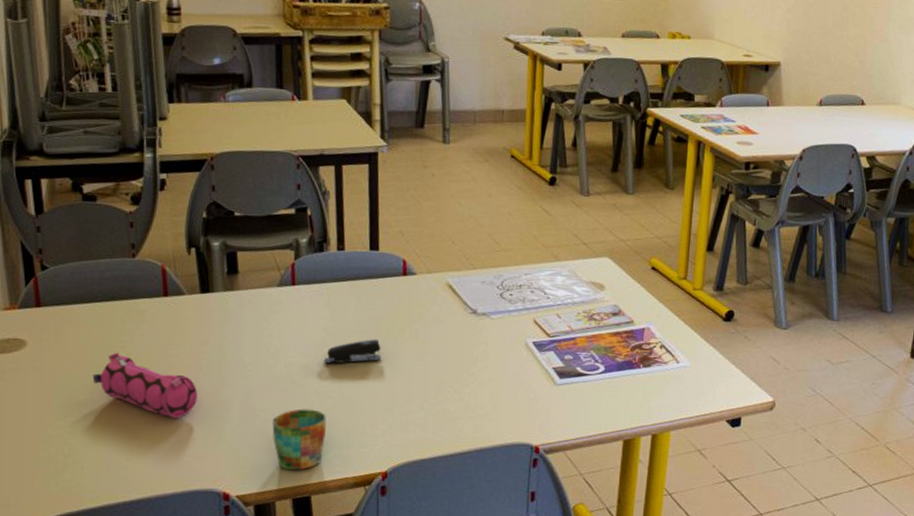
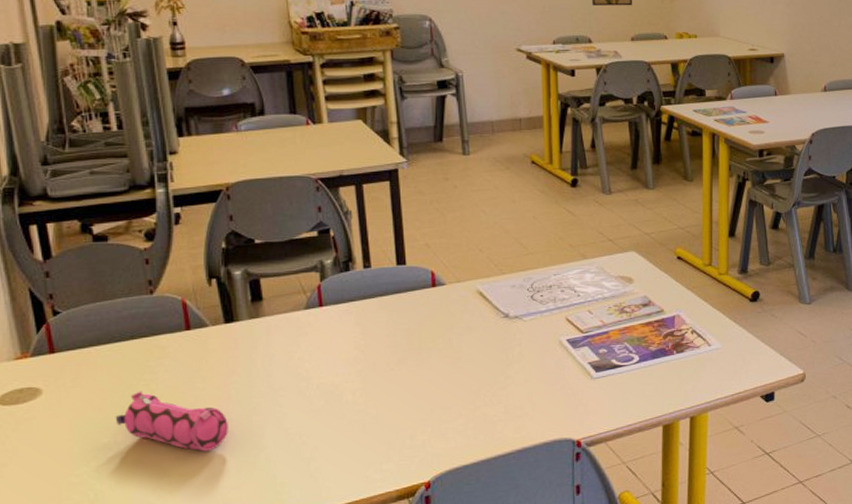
mug: present [272,409,327,471] -> none [309,427,365,491]
stapler: present [324,339,382,364] -> none [358,352,416,381]

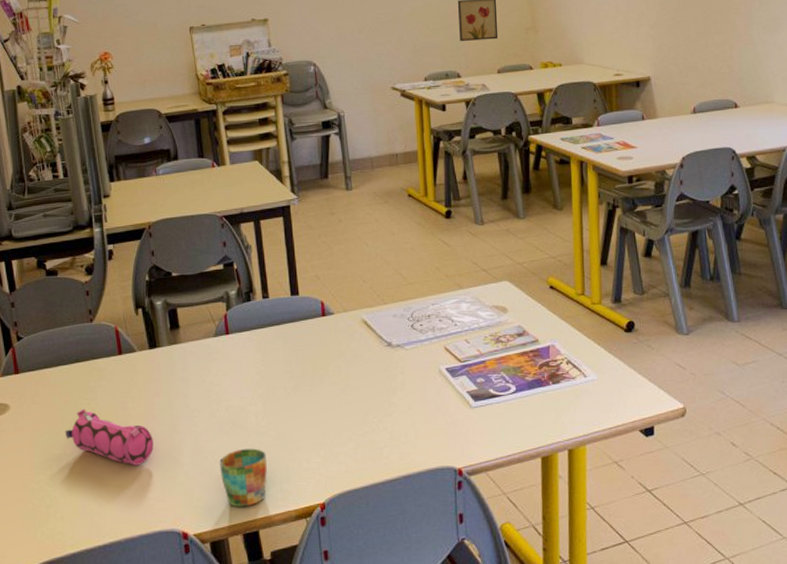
mug: none [309,427,365,491] -> present [220,448,267,508]

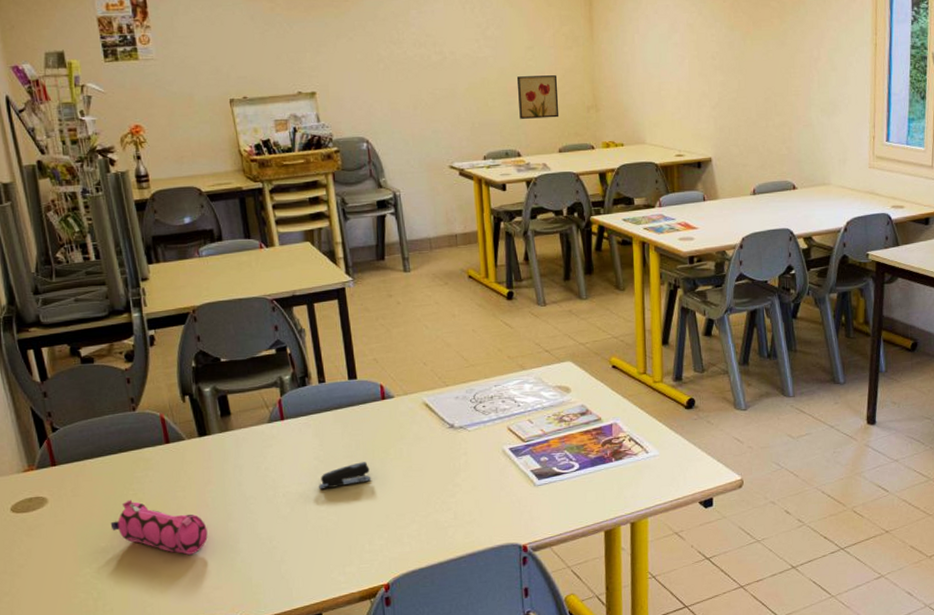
mug: present [220,448,267,508] -> none [278,533,329,592]
stapler: none [260,378,310,405] -> present [319,462,371,490]

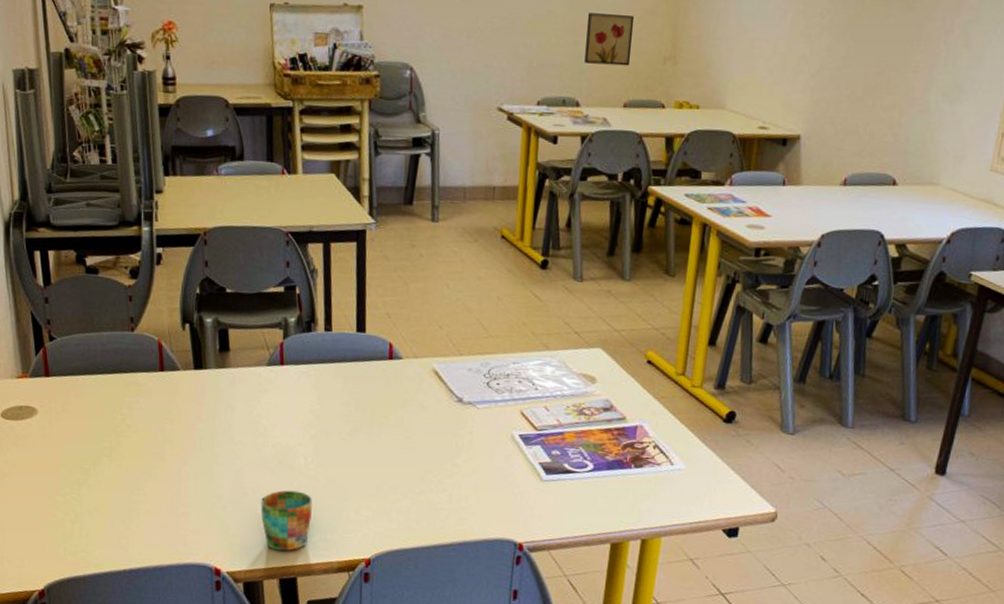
pencil case: present [110,499,208,555] -> none [96,424,191,492]
mug: none [278,533,329,592] -> present [260,490,313,552]
stapler: present [319,462,371,490] -> none [311,423,367,447]

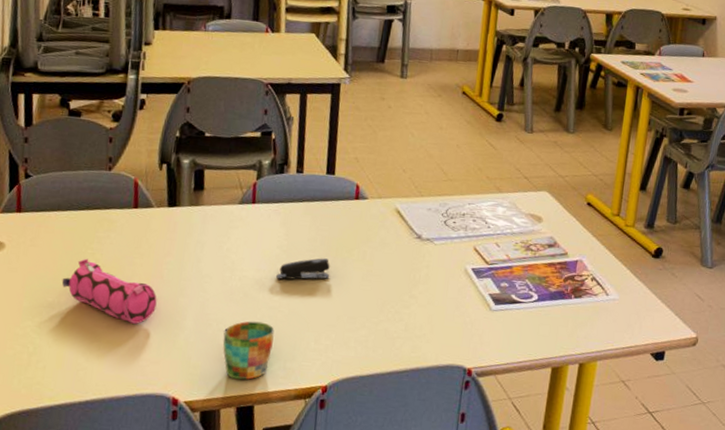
pencil case: none [96,424,191,492] -> present [61,258,157,324]
stapler: none [311,423,367,447] -> present [276,258,330,280]

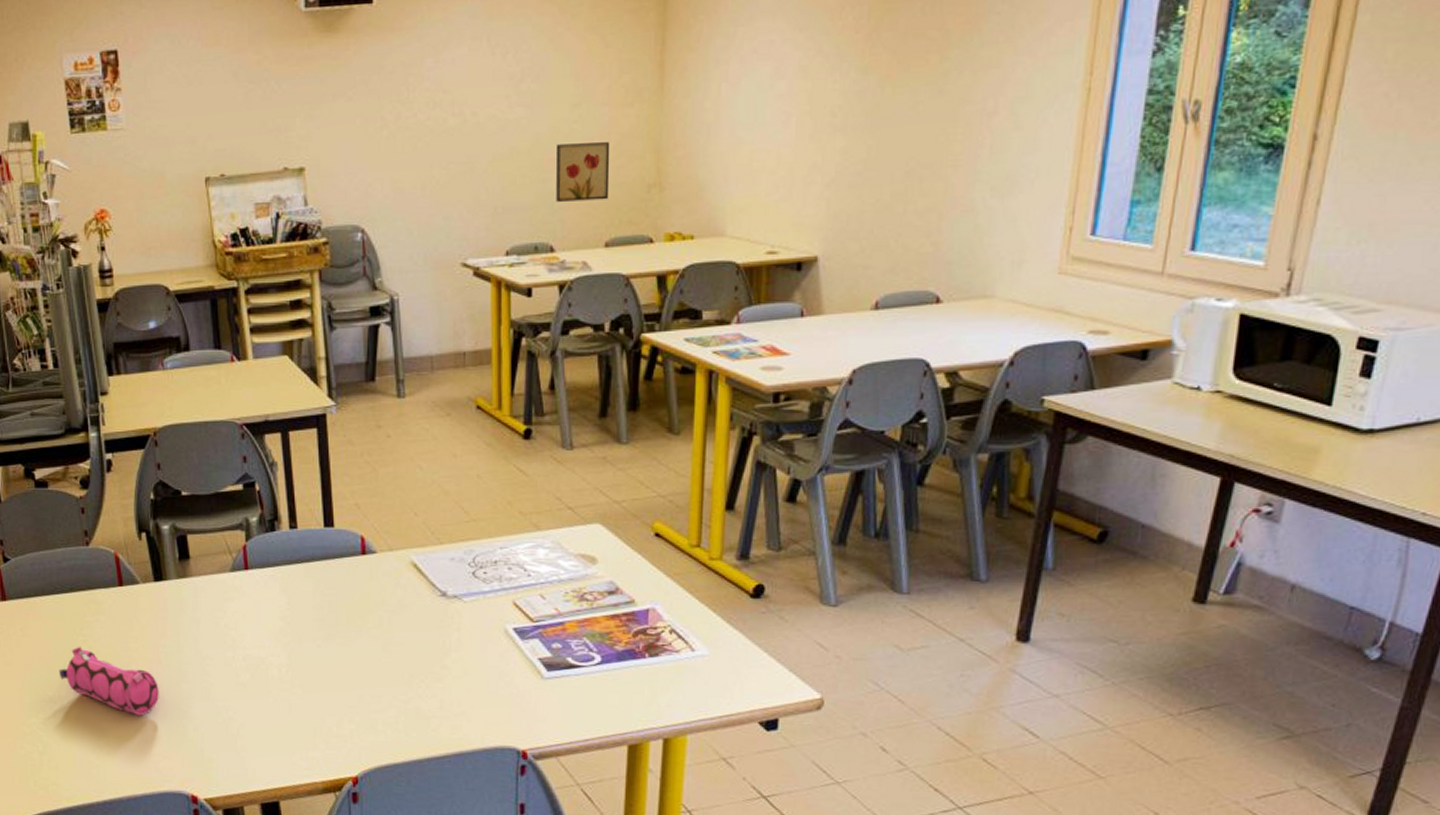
mug: present [223,321,275,380] -> none [235,706,290,774]
stapler: present [276,258,330,280] -> none [284,628,344,657]

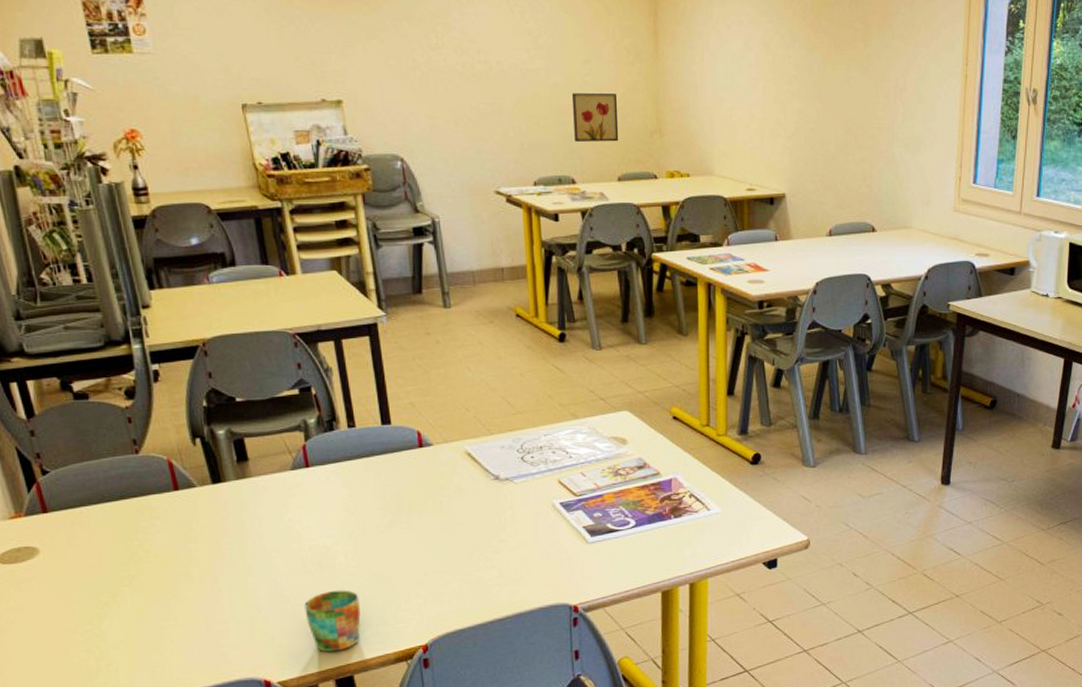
pencil case: present [59,646,159,716] -> none [112,551,225,612]
mug: none [235,706,290,774] -> present [304,590,361,652]

